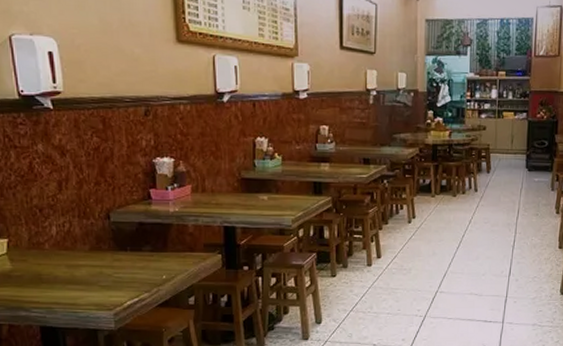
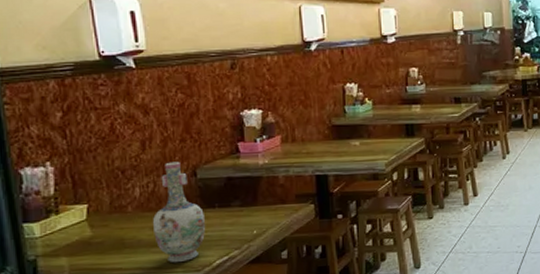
vase: none [69,203,118,301] -> present [153,161,206,263]

